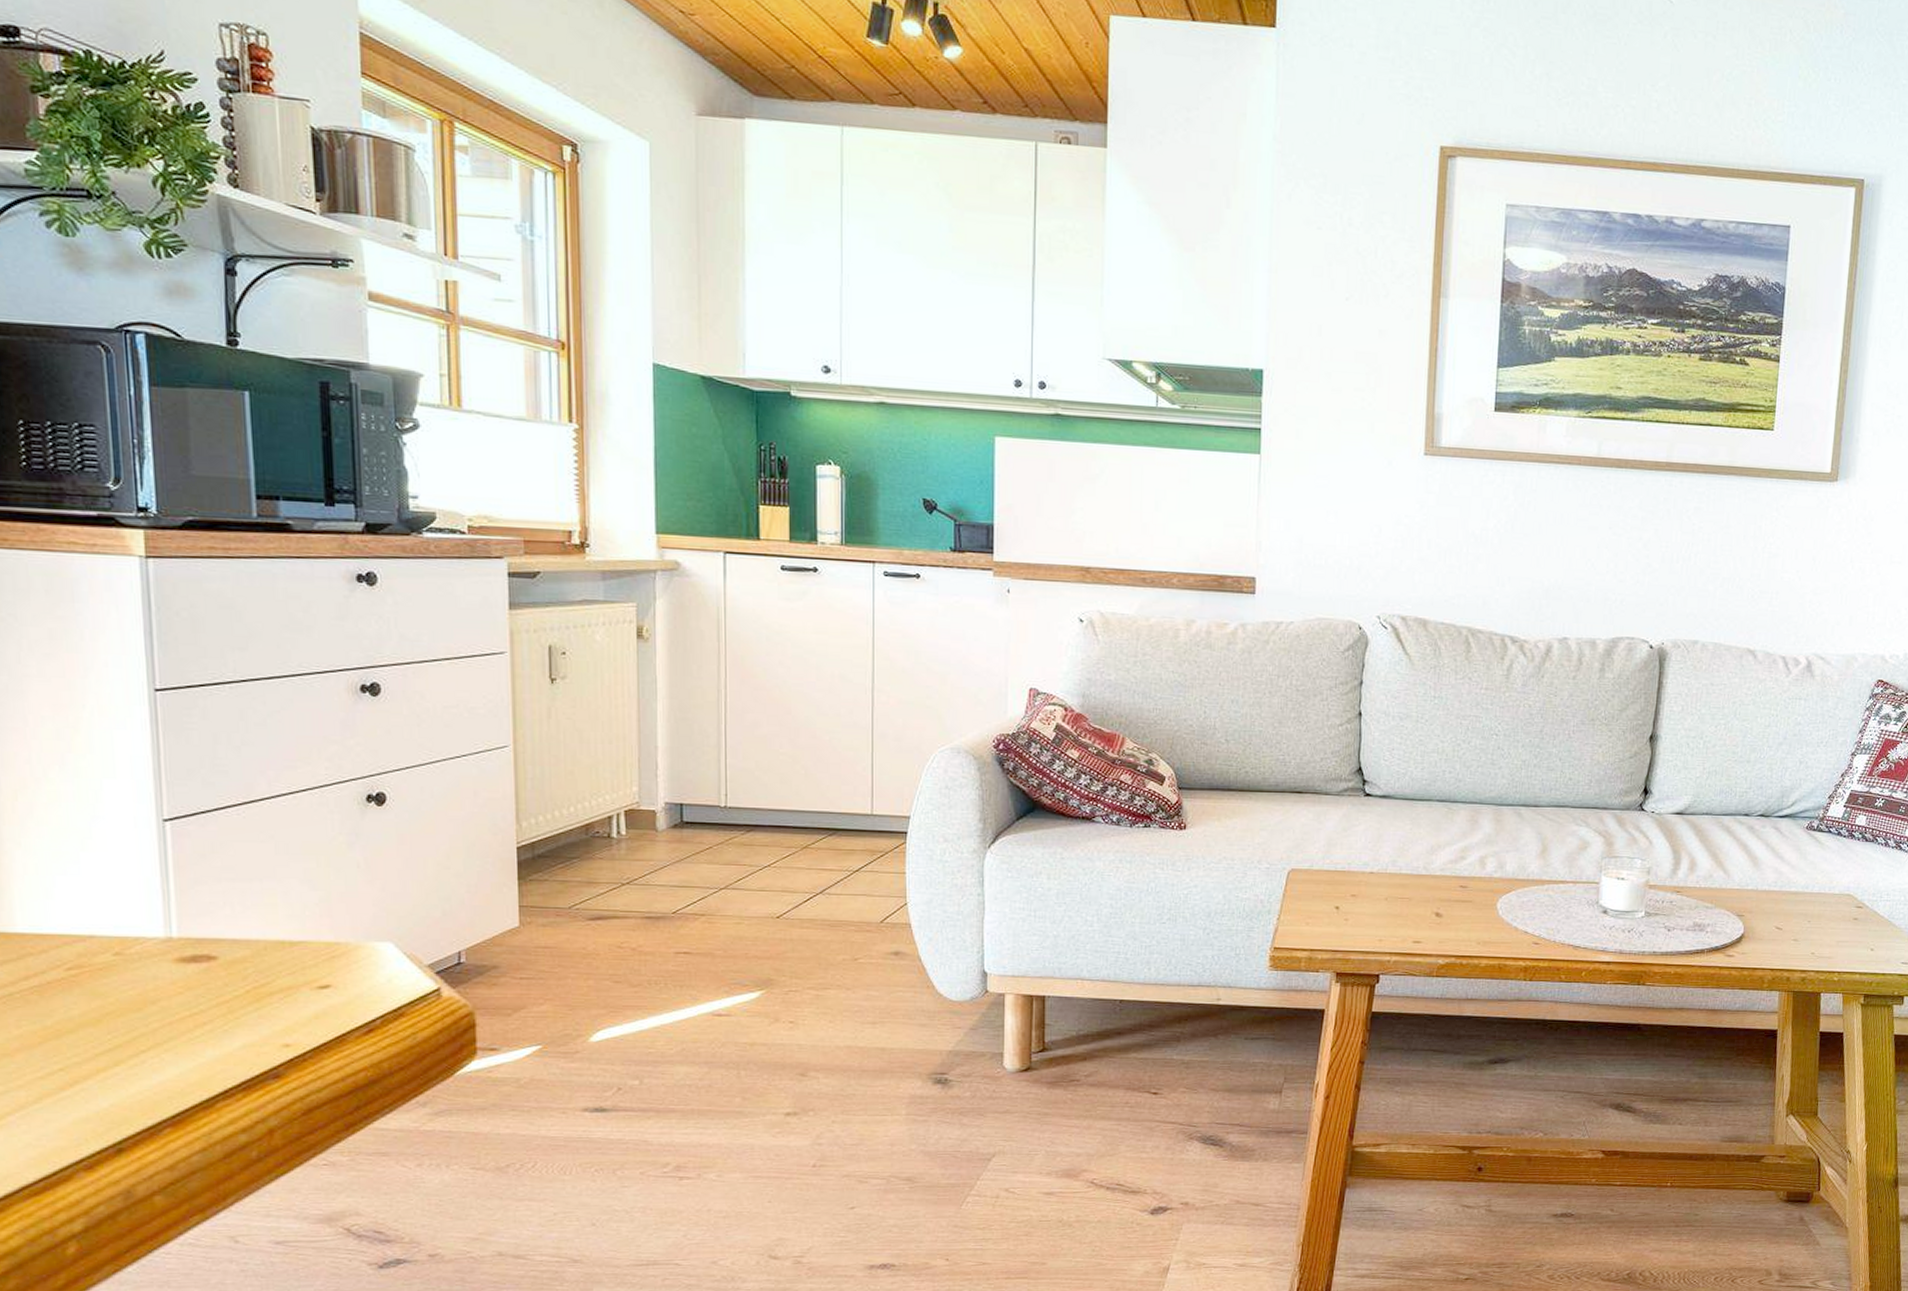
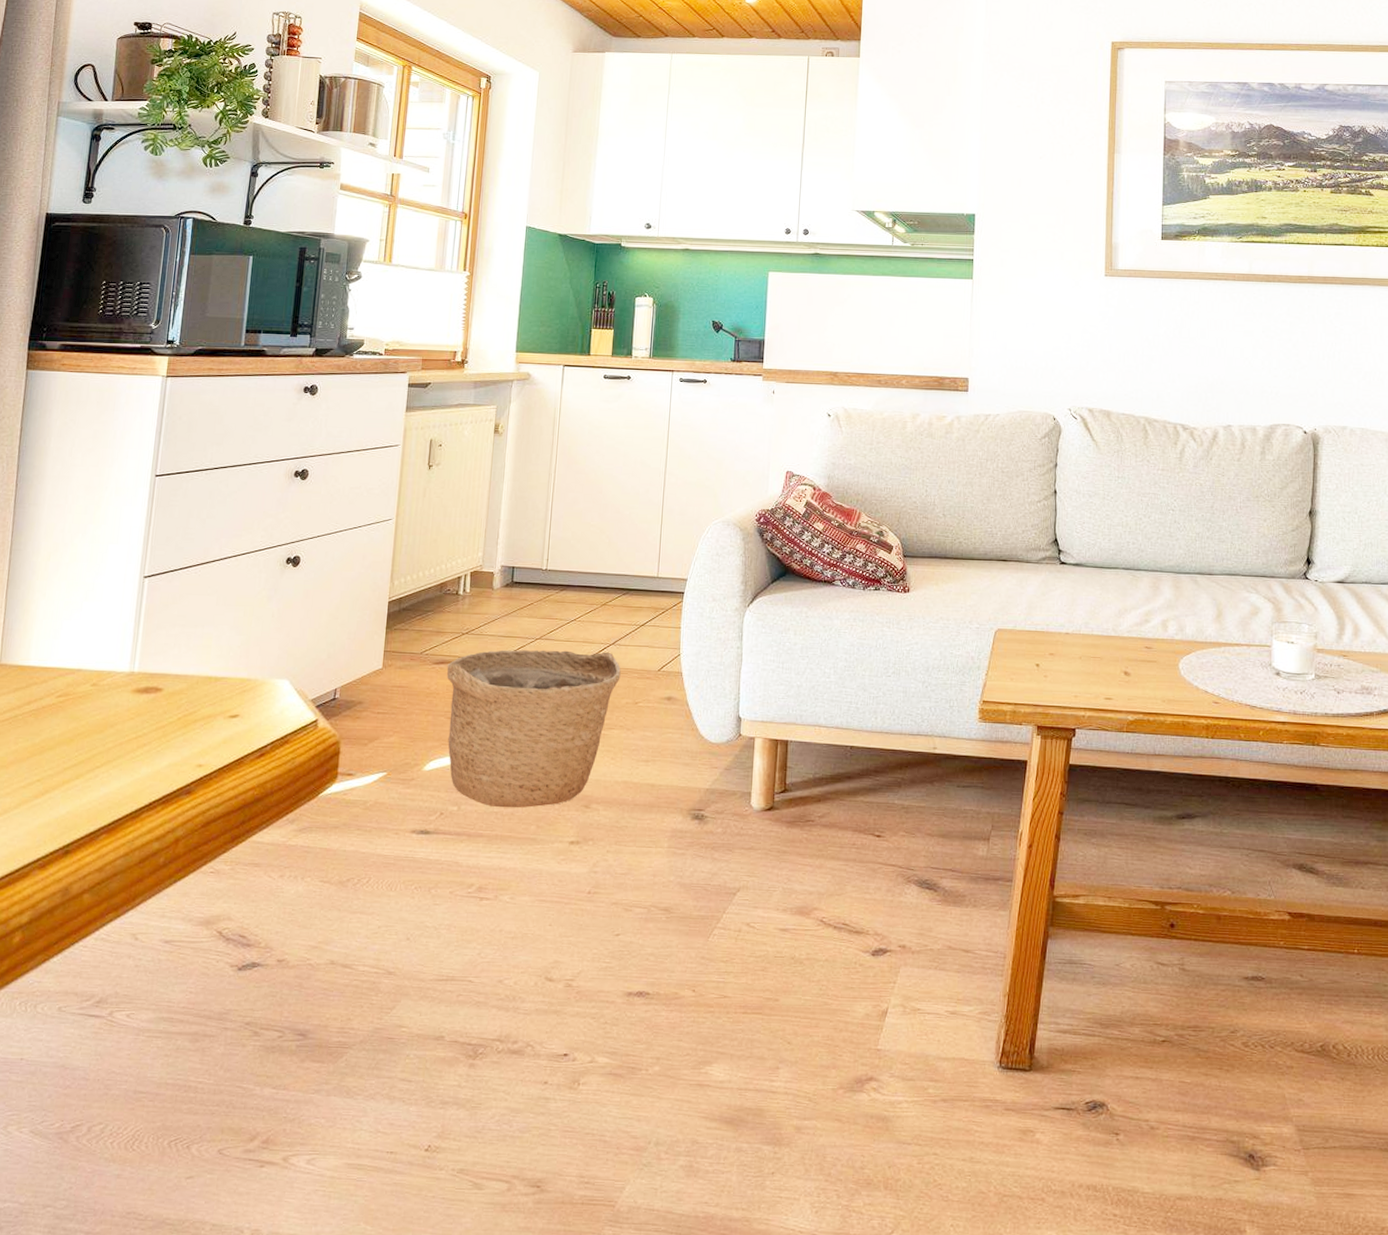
basket: none [606,901,833,1080] -> present [447,649,621,808]

